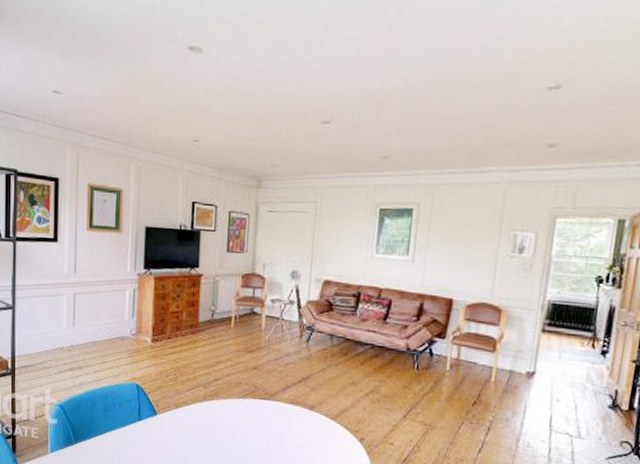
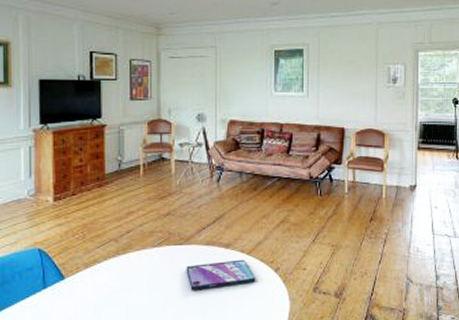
video game case: none [268,421,338,449] -> present [186,259,256,290]

